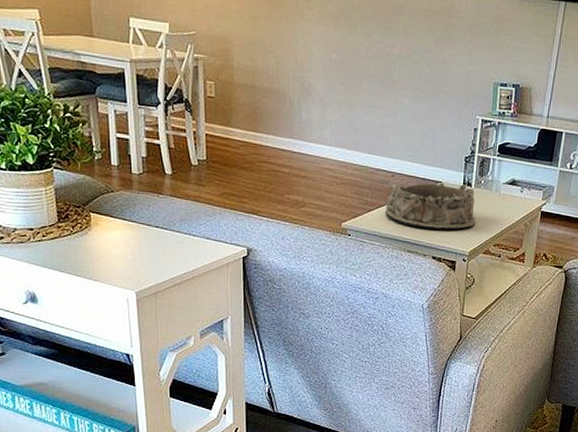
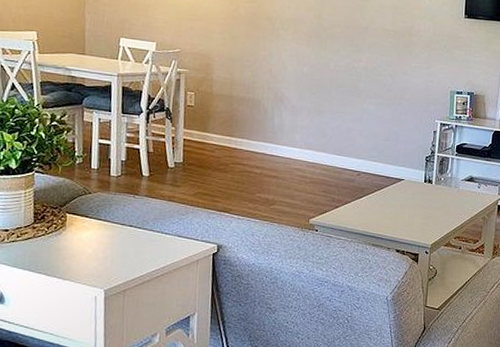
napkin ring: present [385,182,476,230] -> none [351,180,437,224]

